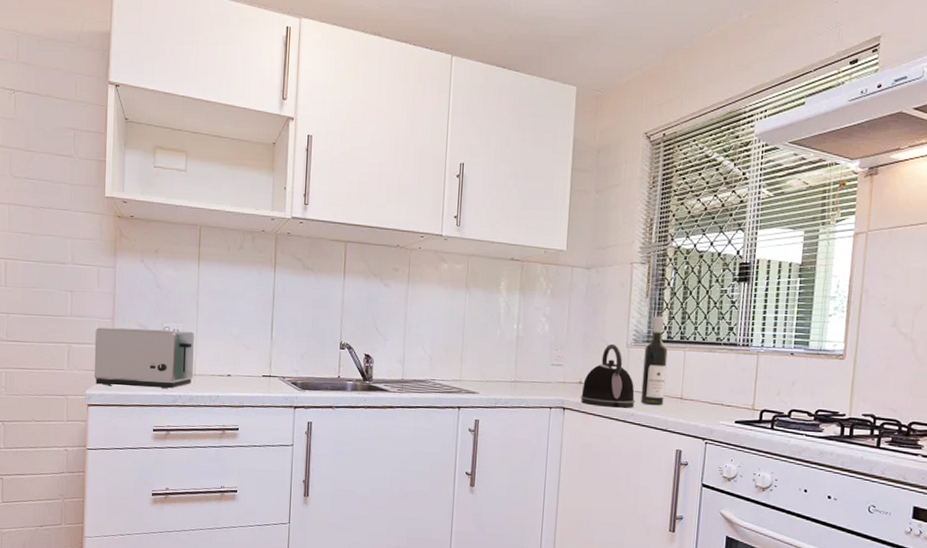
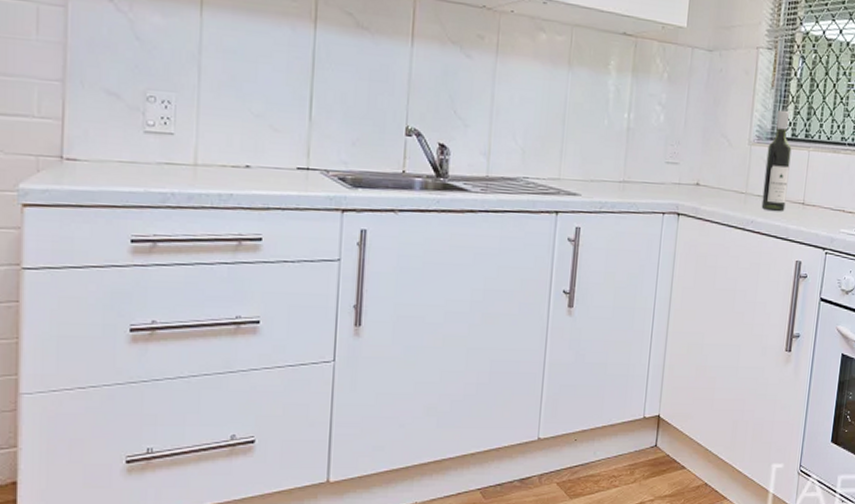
toaster: present [94,327,194,389] -> none [32,92,195,184]
kettle: present [580,343,636,409] -> none [696,140,756,215]

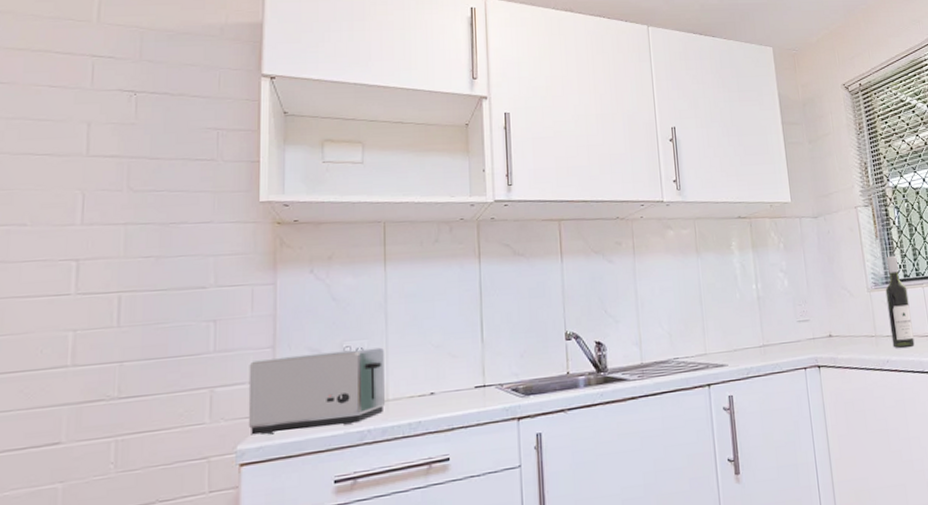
toaster: none [32,92,195,184] -> present [248,347,385,435]

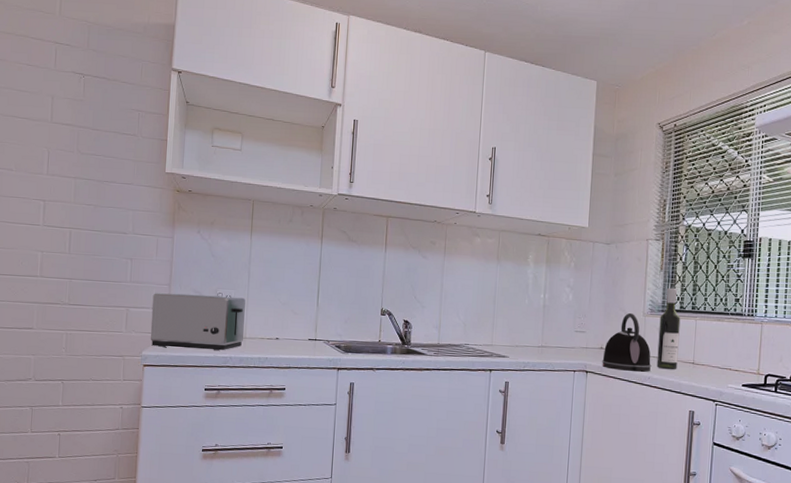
kettle: none [832,290,888,359] -> present [601,312,652,373]

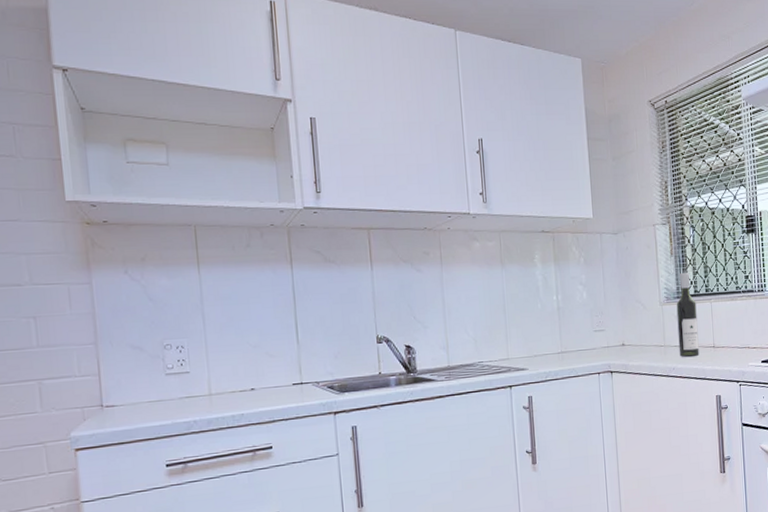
toaster: present [150,293,246,351] -> none [73,346,208,424]
kettle: present [601,312,652,373] -> none [624,303,675,366]

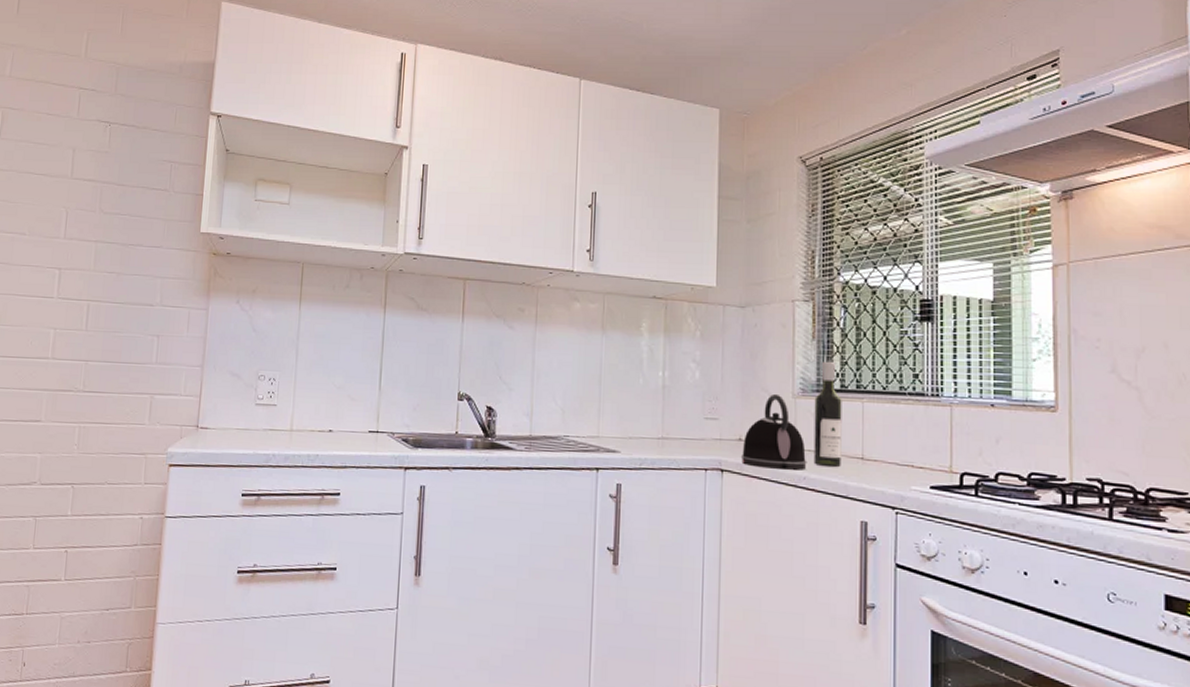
kettle: none [624,303,675,366] -> present [740,393,807,471]

